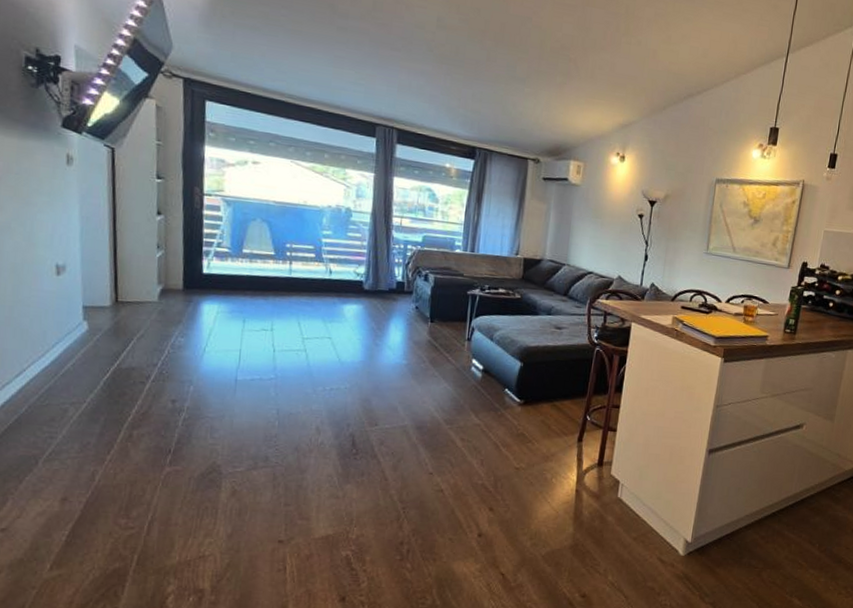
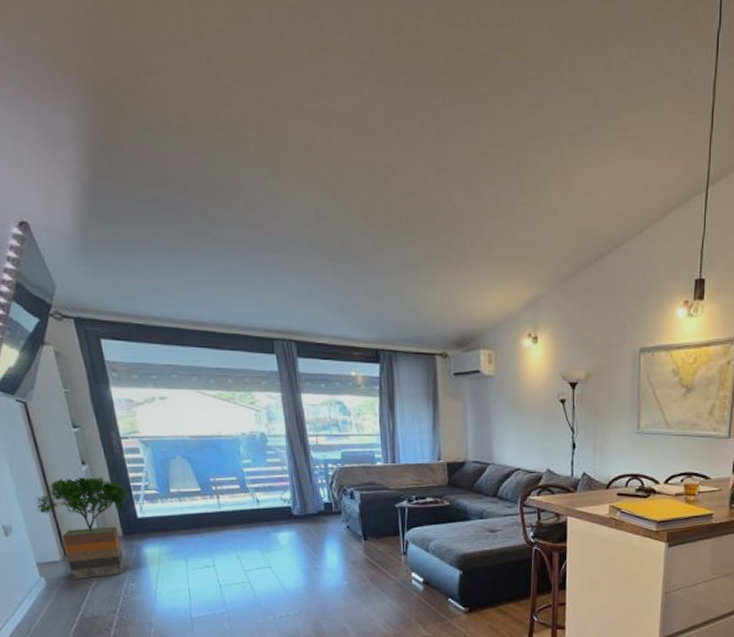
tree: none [98,224,201,328] -> present [36,476,131,580]

